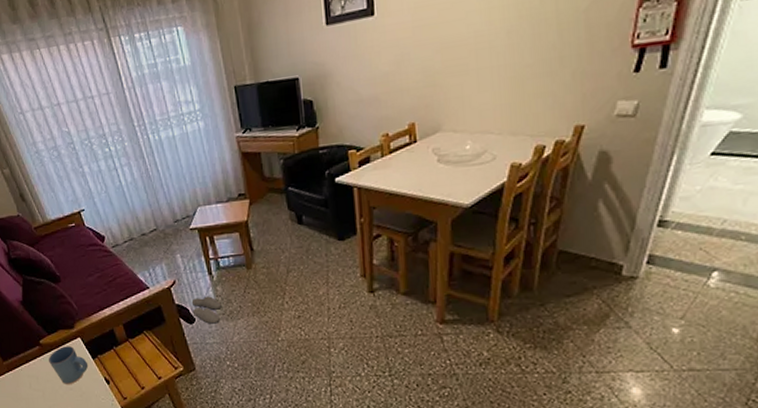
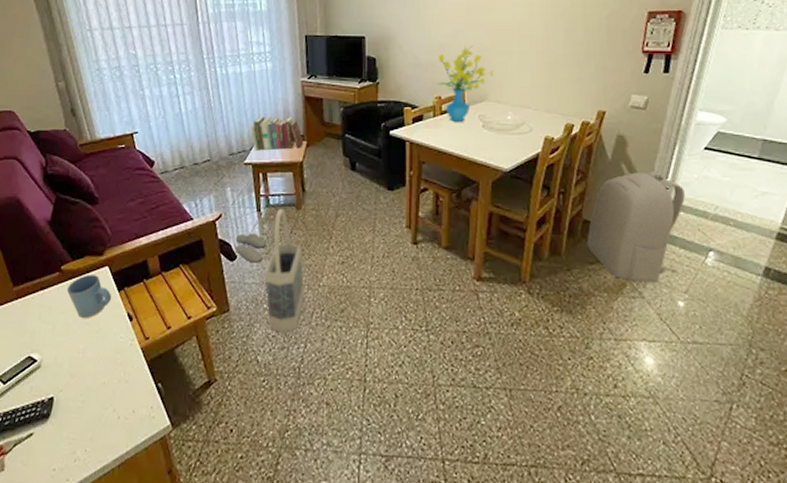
books: none [191,176,247,215] -> present [251,116,304,151]
bag: none [223,269,265,386] -> present [264,208,304,333]
bouquet: none [382,69,447,160] -> present [438,44,493,122]
backpack: none [563,188,684,312] -> present [587,171,685,283]

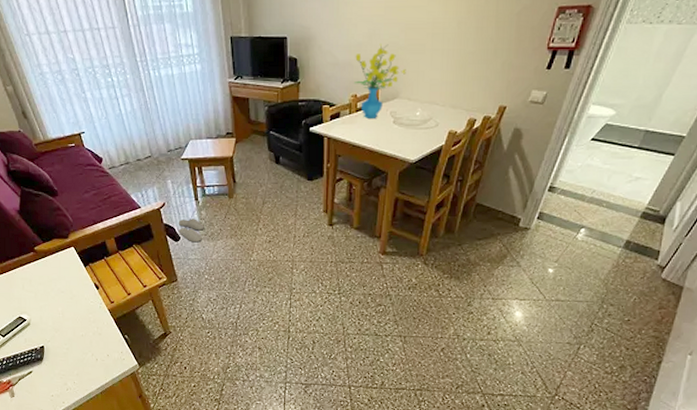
mug: present [67,275,112,318] -> none [42,254,80,288]
books: present [251,116,304,151] -> none [185,116,233,147]
bag: present [264,208,304,333] -> none [204,197,238,297]
backpack: present [587,171,685,283] -> none [477,160,568,254]

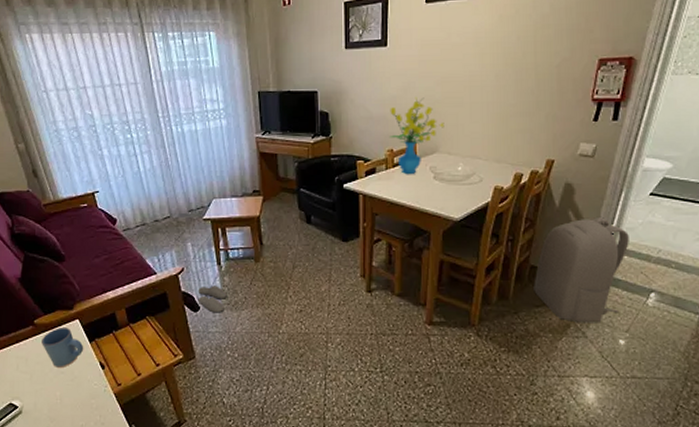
mug: none [42,254,80,288] -> present [42,328,84,367]
backpack: none [477,160,568,254] -> present [534,217,629,323]

